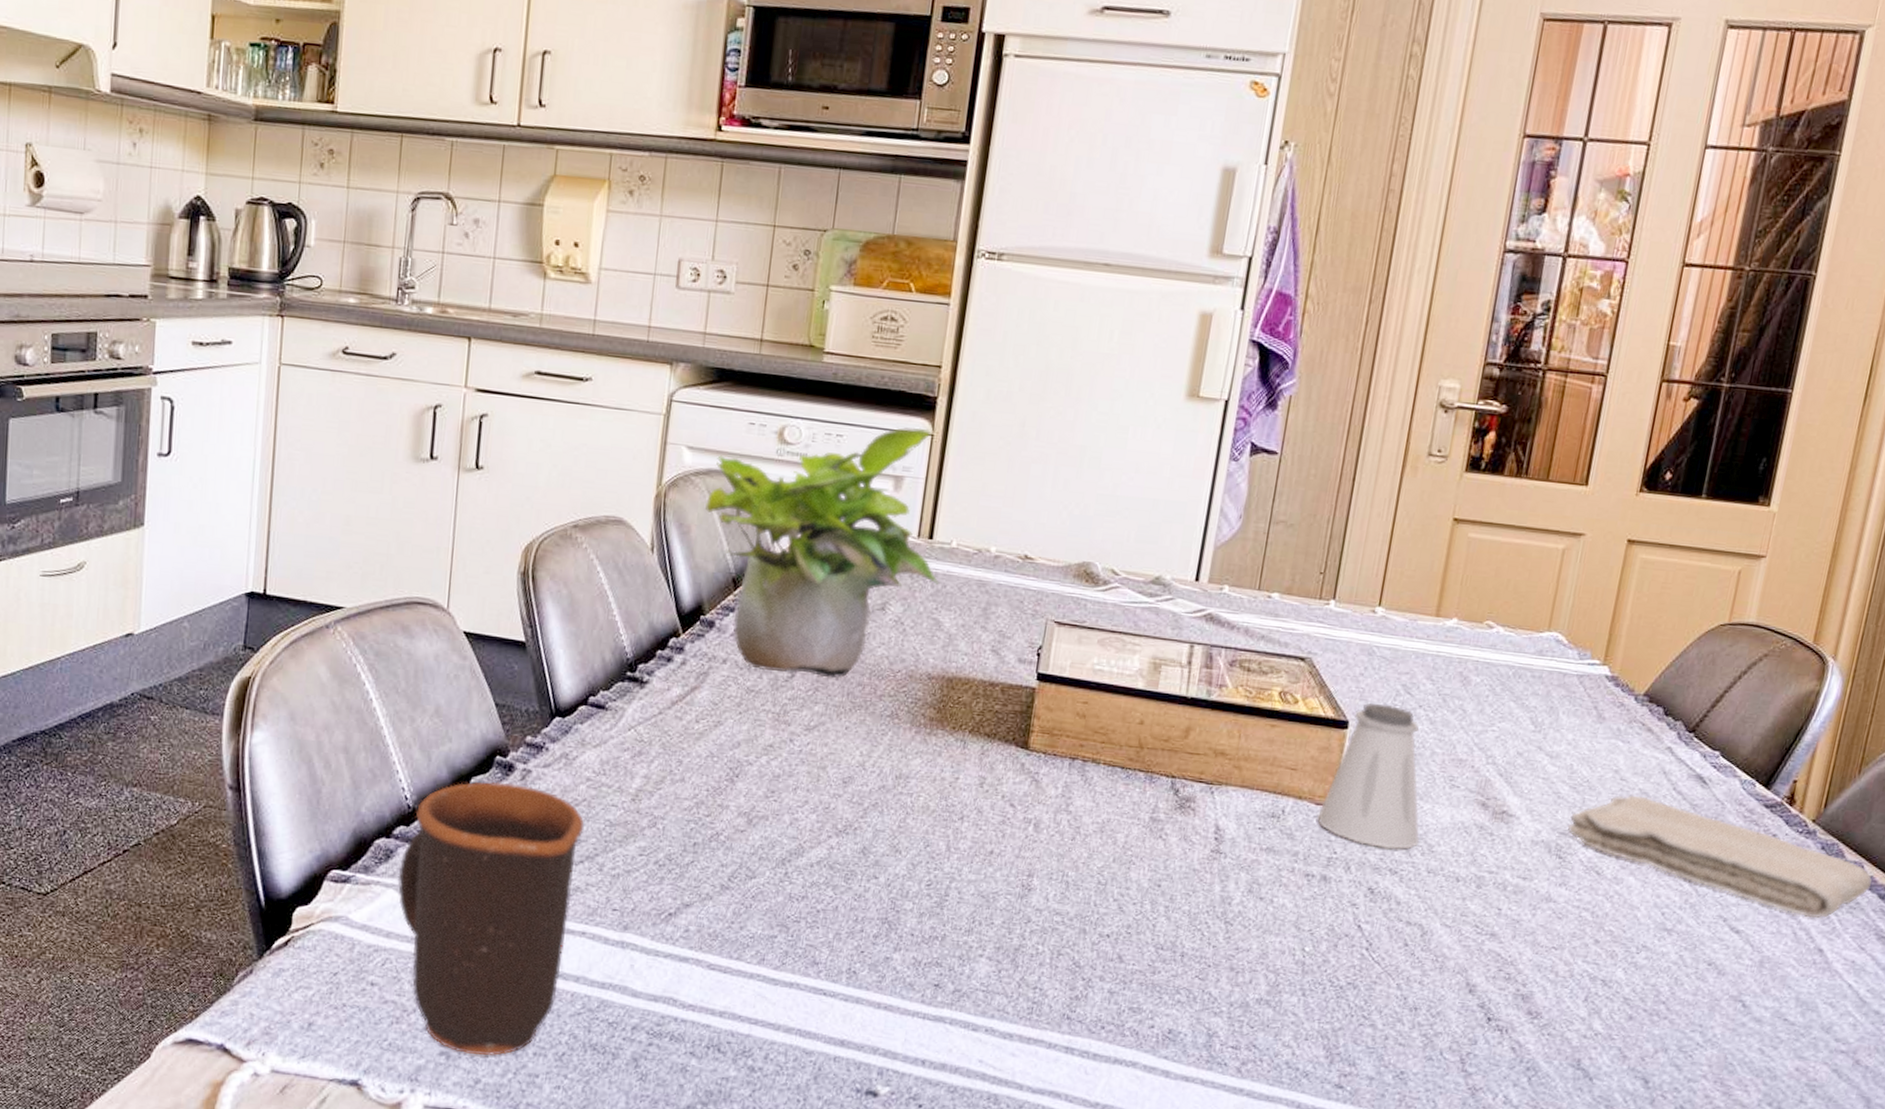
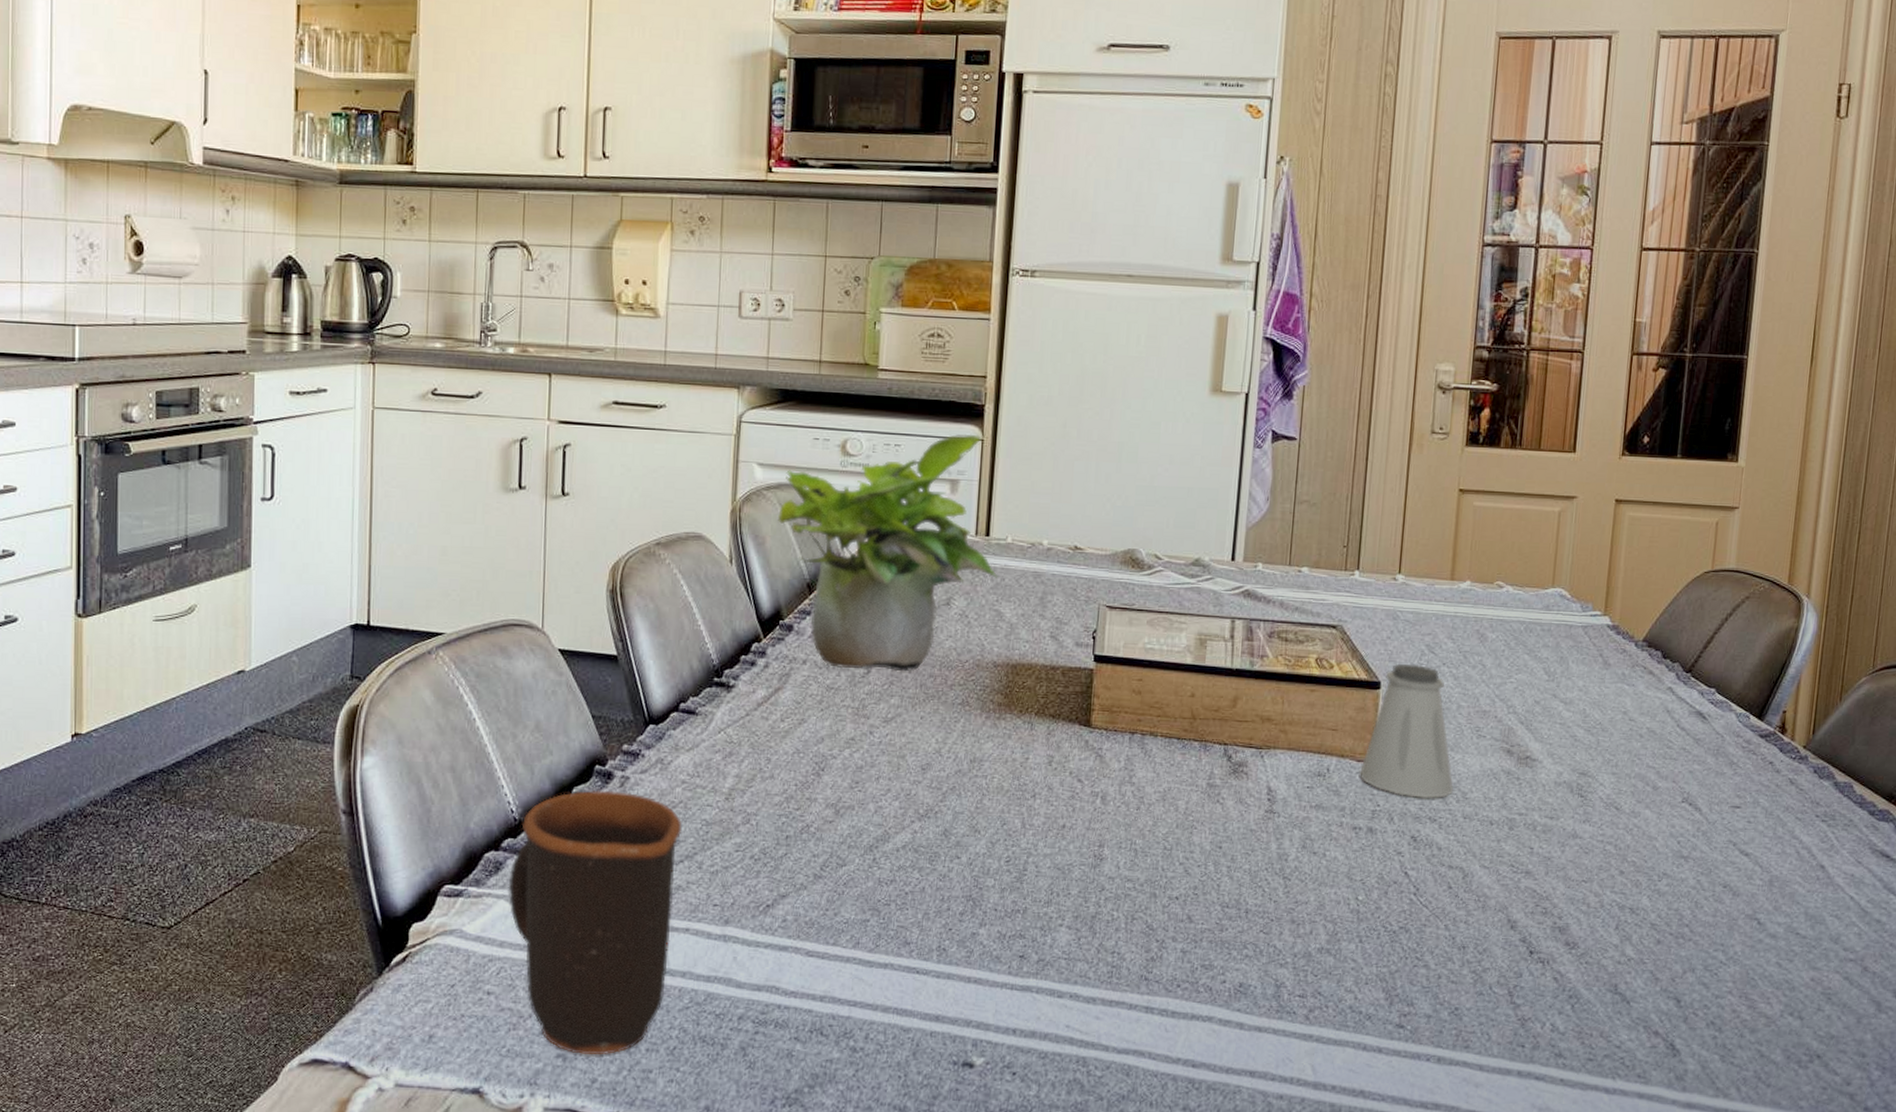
washcloth: present [1567,795,1873,918] -> none [1586,734,1862,836]

